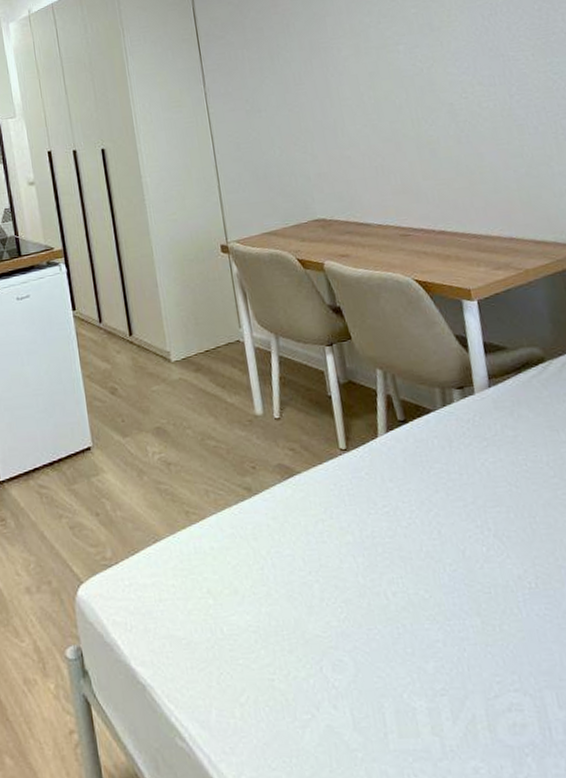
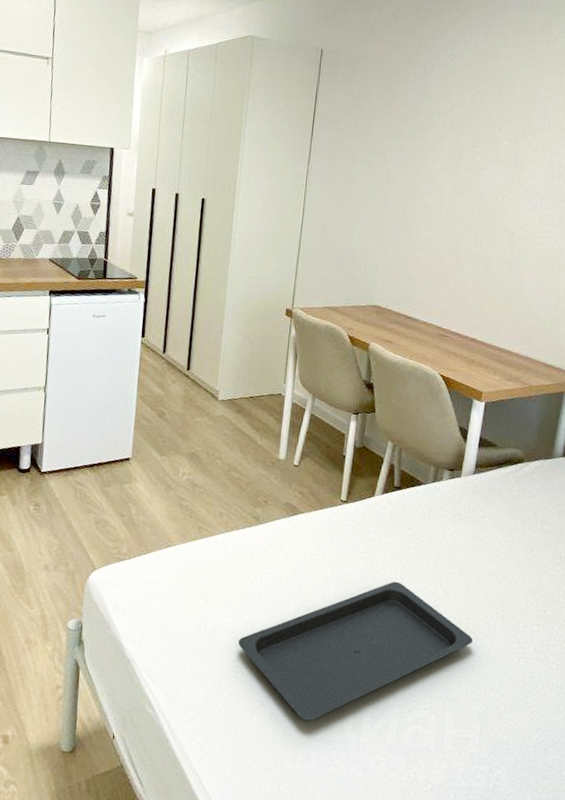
serving tray: none [264,534,550,729] -> present [238,581,473,721]

